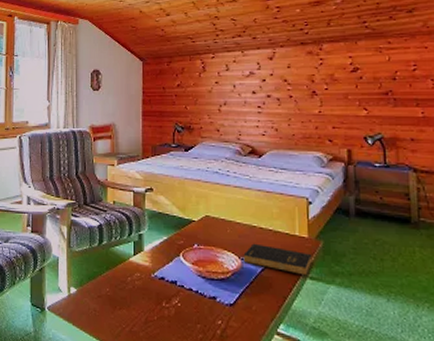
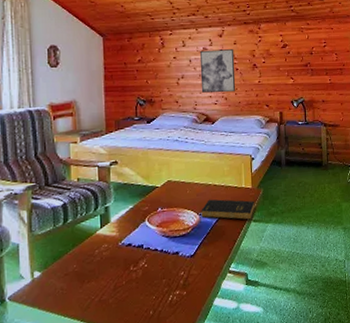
wall art: none [245,74,289,123] -> present [200,49,236,93]

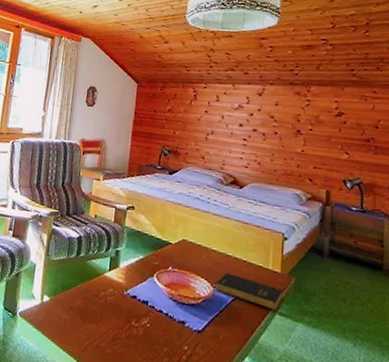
wall art: present [200,49,236,93] -> none [231,107,275,158]

